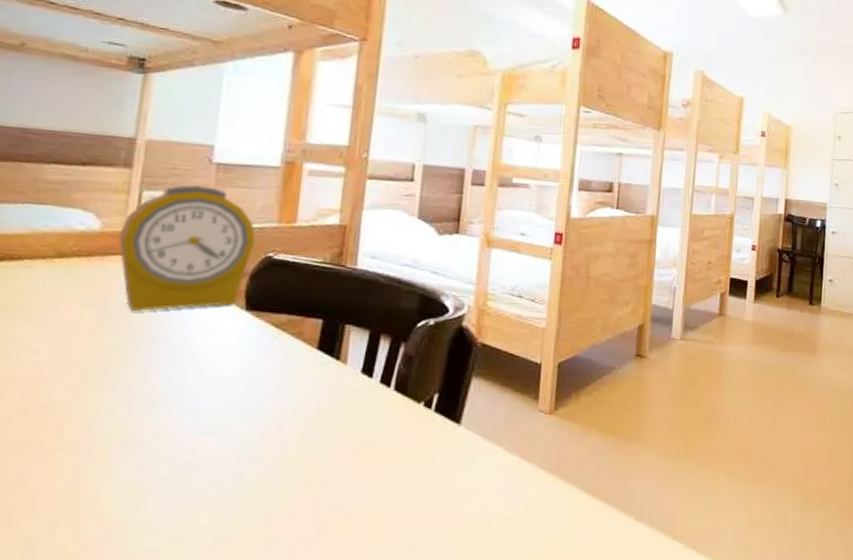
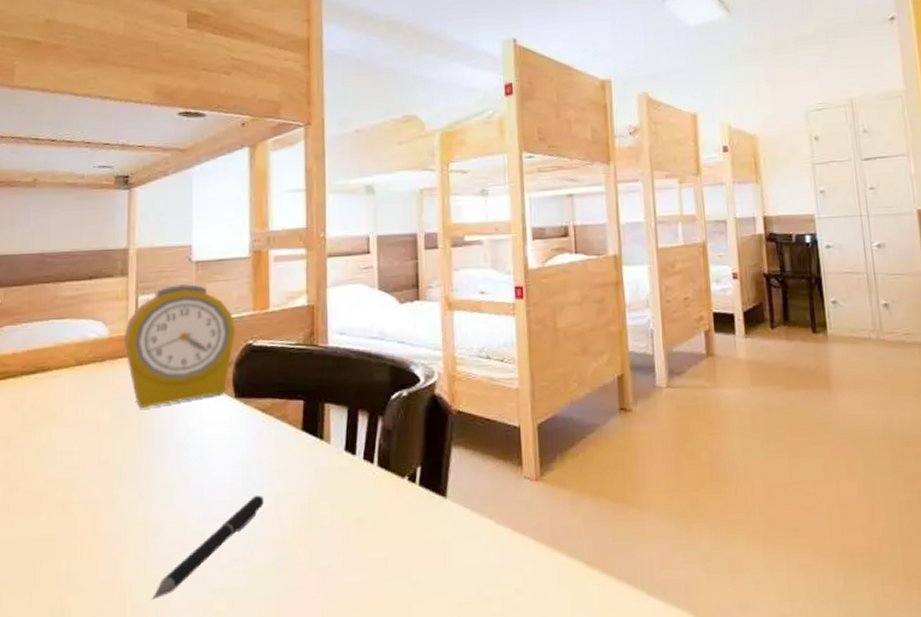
pen: none [123,410,266,511] -> present [152,495,264,600]

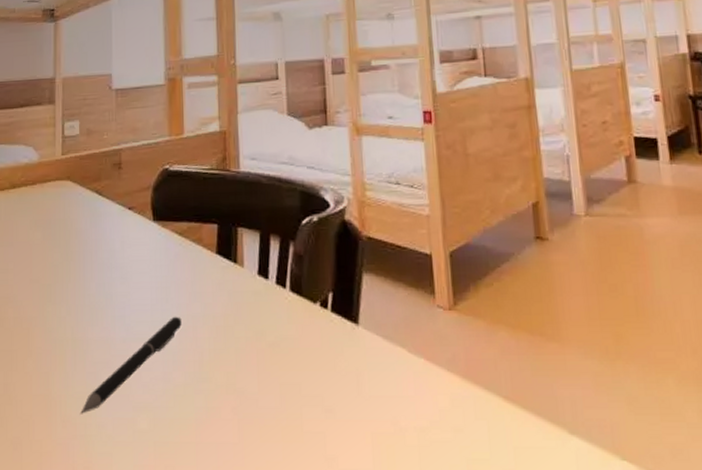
alarm clock: present [124,284,236,409] -> none [52,111,154,230]

